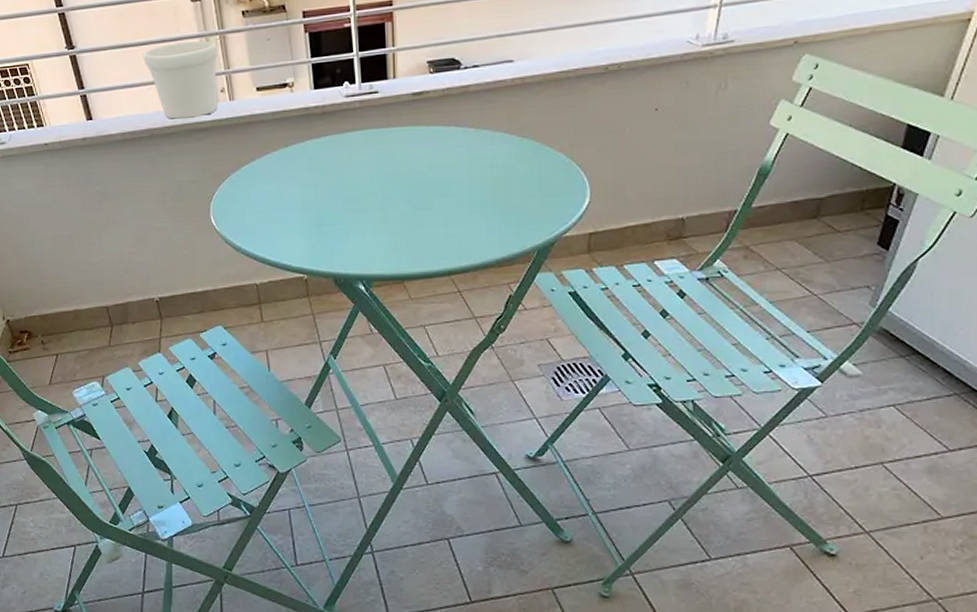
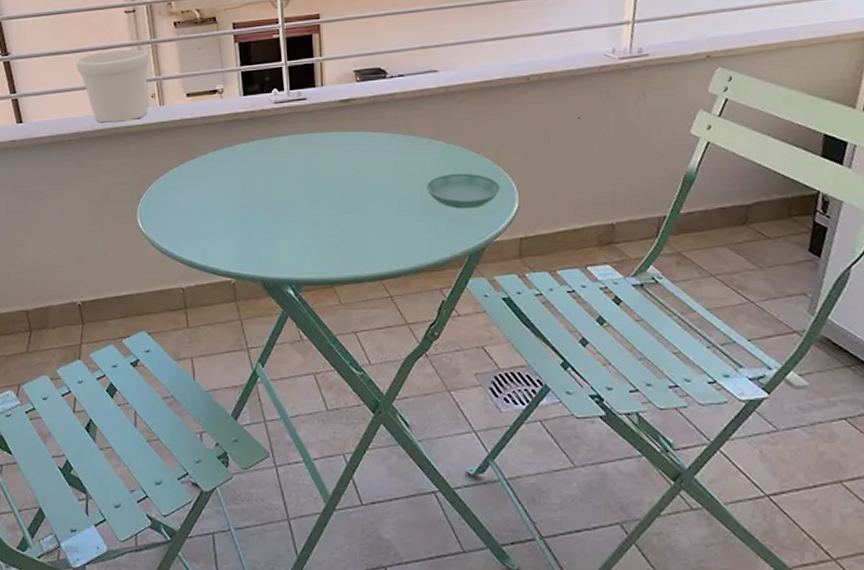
saucer: none [497,167,573,204] -> present [426,173,501,209]

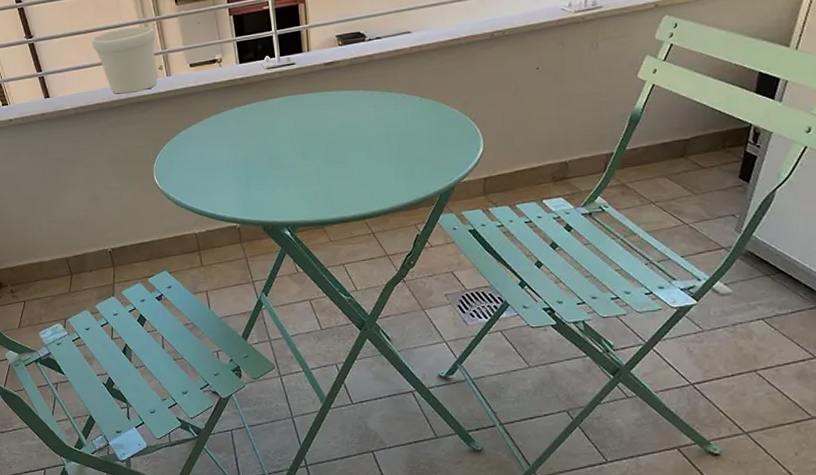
saucer: present [426,173,501,209] -> none [402,122,468,155]

